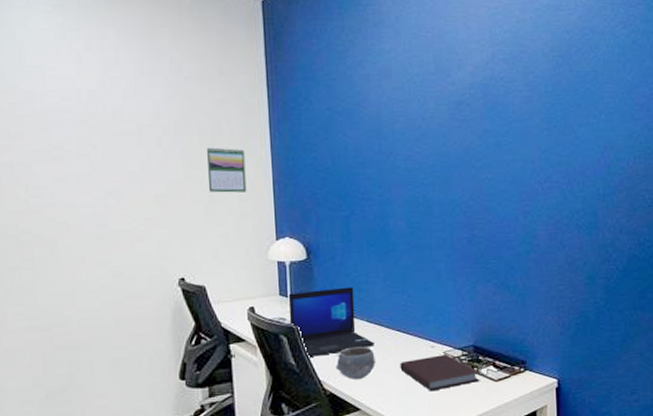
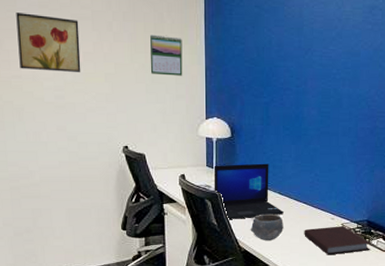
wall art: none [48,132,127,197] -> present [16,13,81,73]

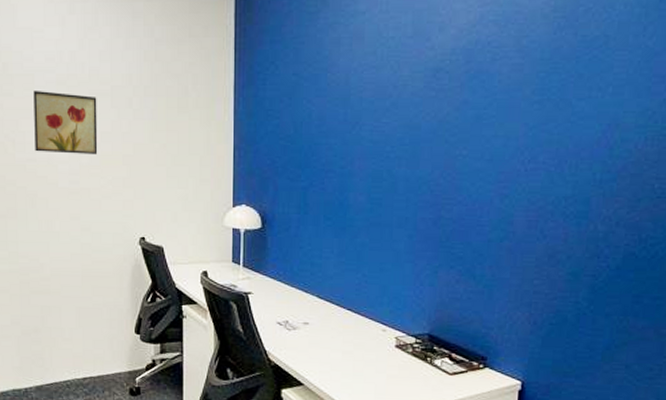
calendar: present [149,34,183,76] -> none [172,110,208,157]
laptop: present [213,163,284,219] -> none [240,260,323,326]
bowl: present [250,214,284,240] -> none [282,321,323,354]
notebook: present [304,226,371,255] -> none [348,339,433,376]

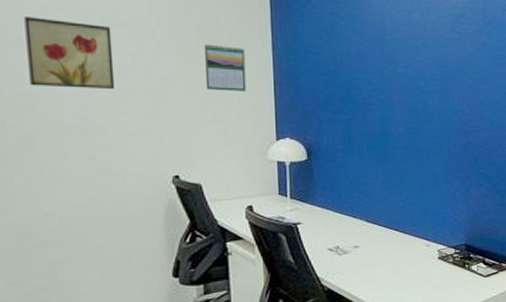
calendar: none [172,110,208,157] -> present [203,44,247,91]

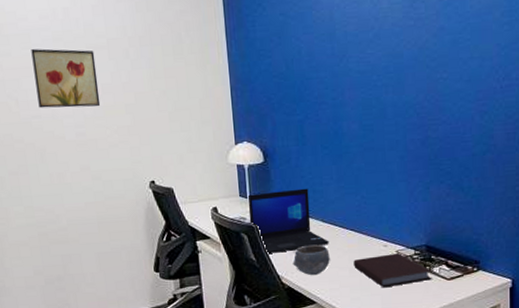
calendar: present [203,44,247,91] -> none [168,57,207,101]
laptop: none [287,188,372,254] -> present [247,188,329,253]
bowl: none [334,244,373,276] -> present [293,244,330,275]
notebook: none [396,252,471,287] -> present [353,253,432,288]

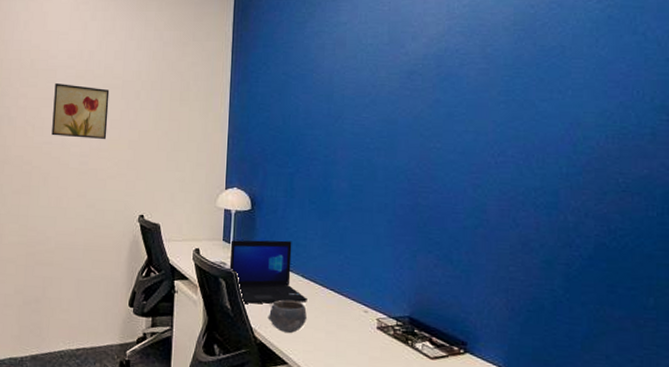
notebook: present [353,253,432,288] -> none [331,321,414,358]

